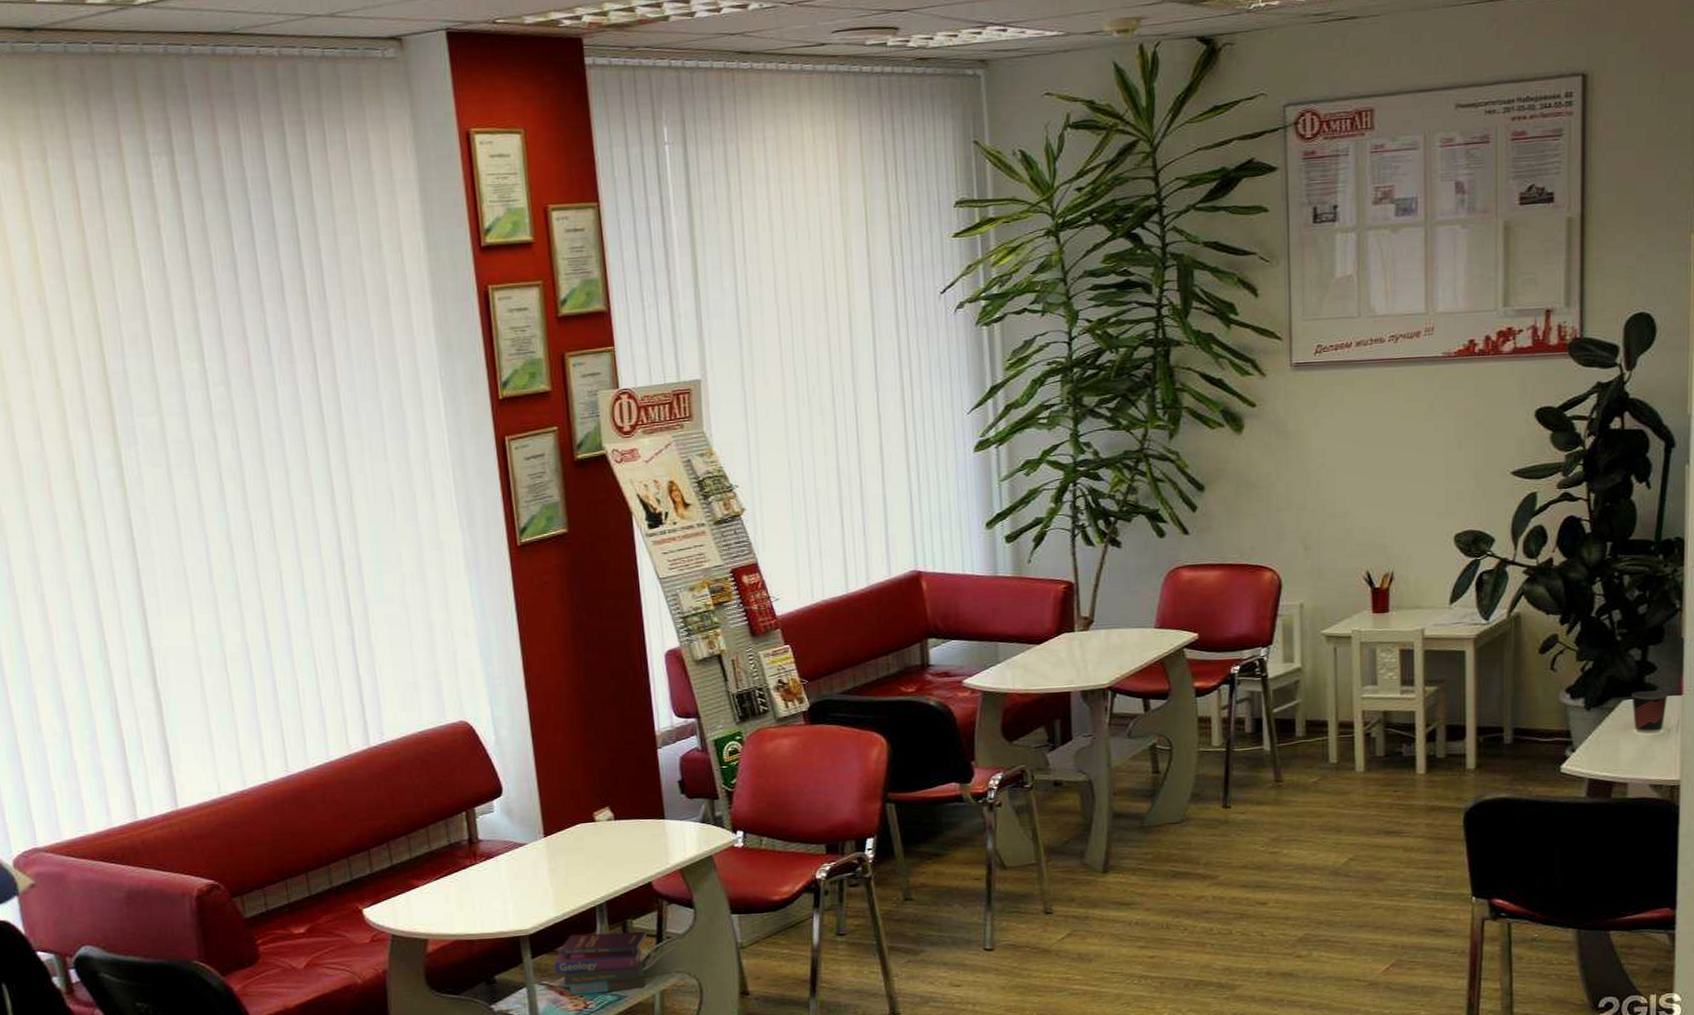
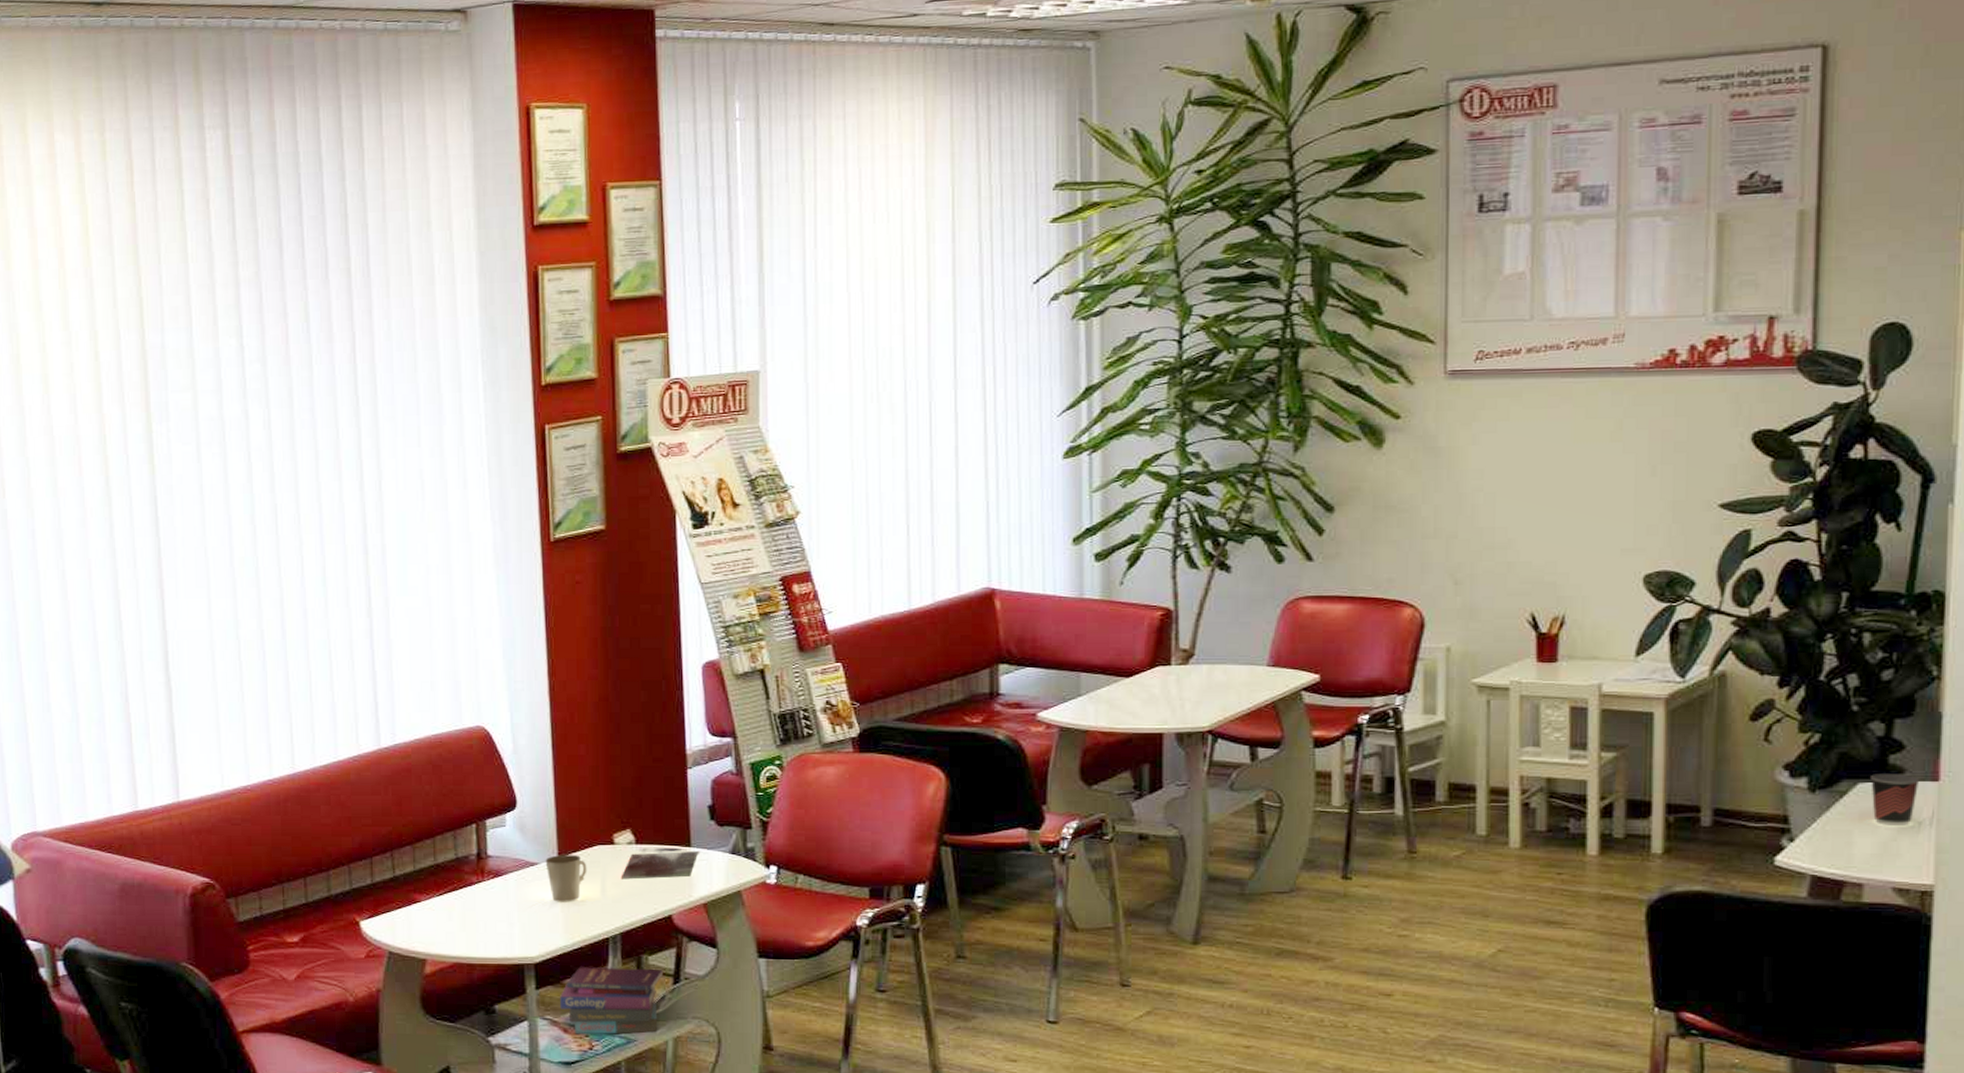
cup: none [532,833,572,878] -> present [545,854,587,902]
magazine: none [603,822,673,853] -> present [620,850,699,880]

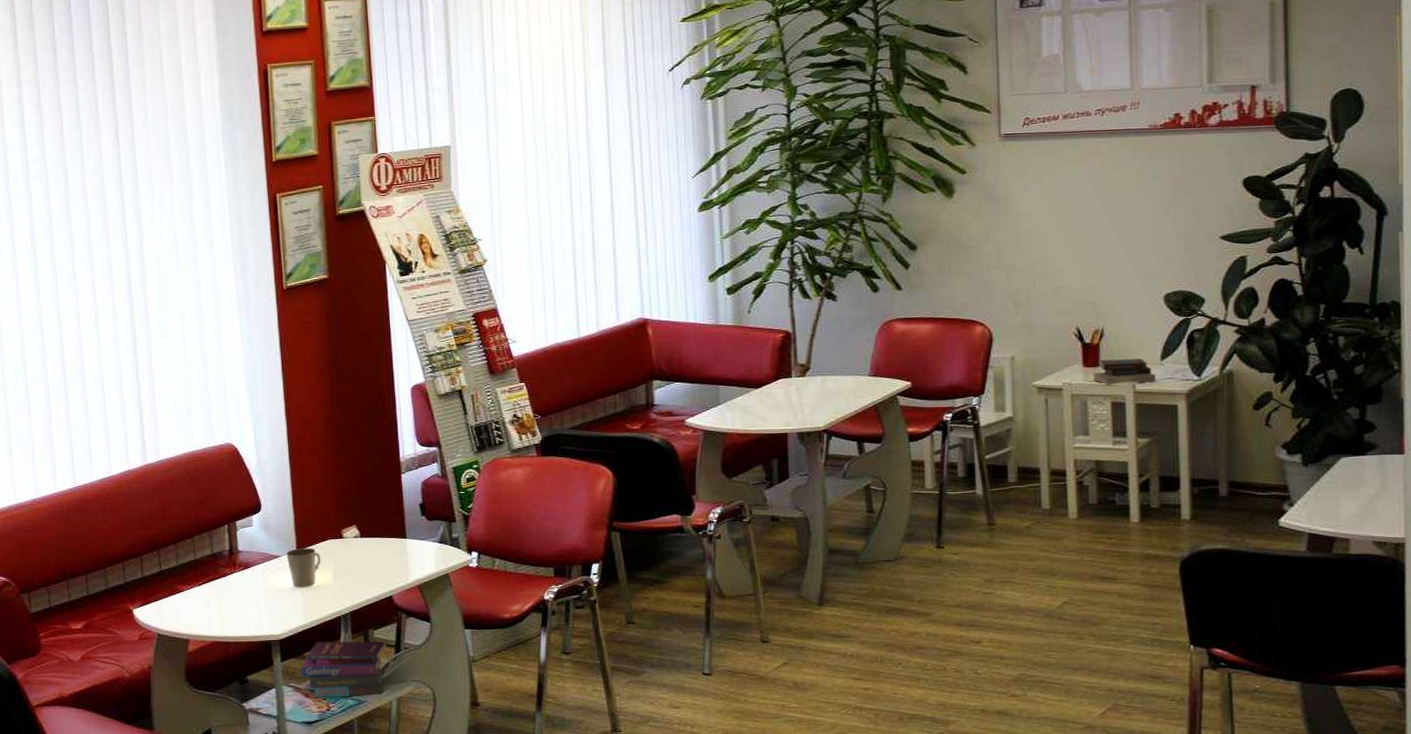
magazine: present [620,850,699,880] -> none [349,541,413,567]
books: none [1547,654,1629,686] -> present [1092,359,1157,386]
cup: present [1871,774,1920,827] -> none [1351,449,1389,492]

